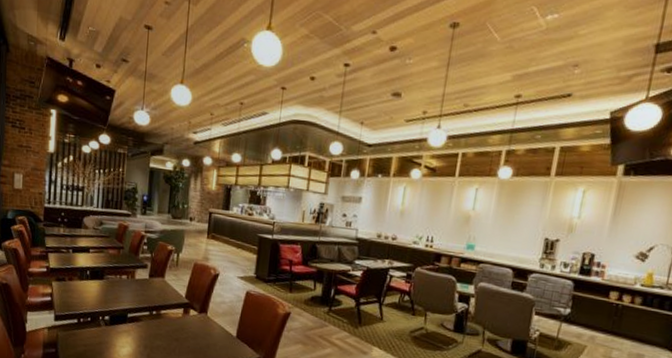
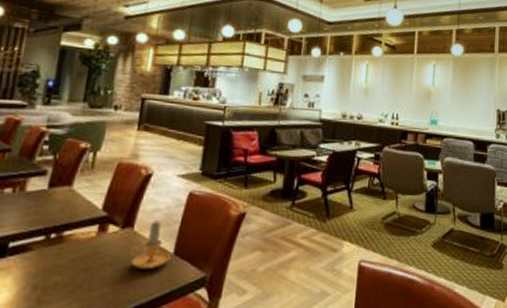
candle: none [206,310,235,347] -> present [130,220,172,270]

